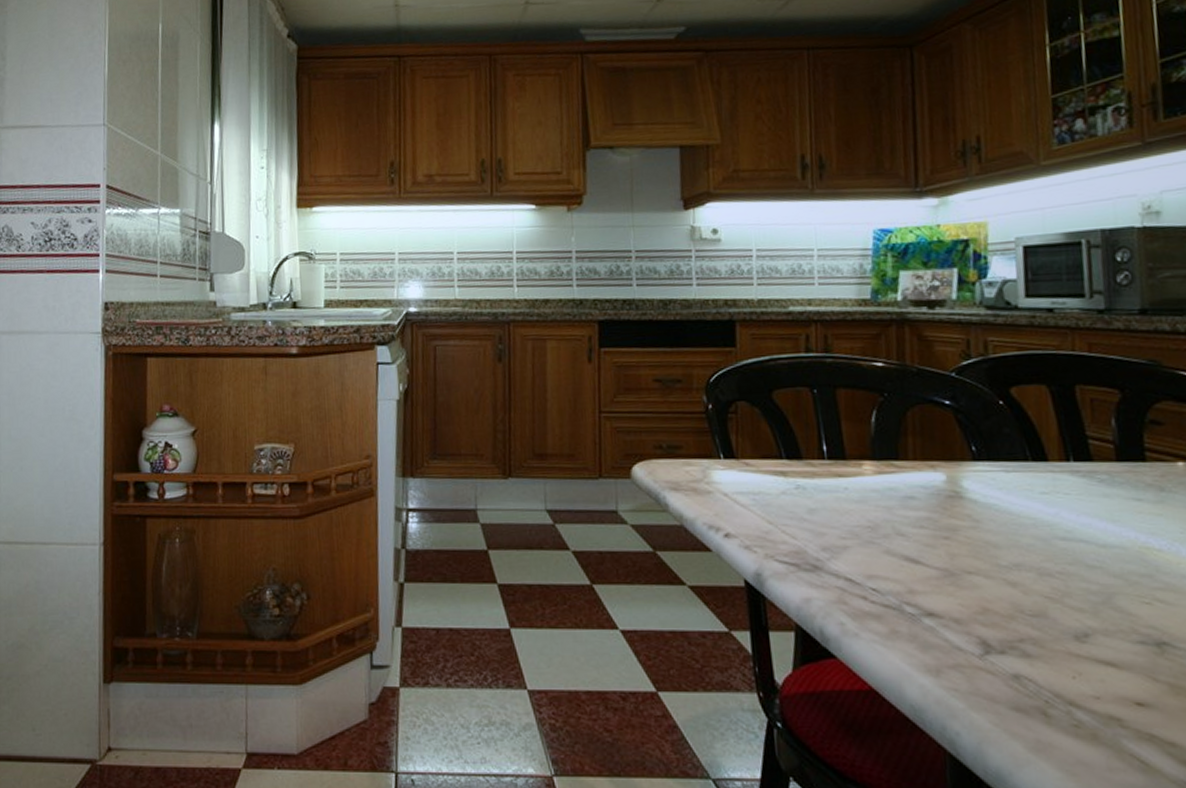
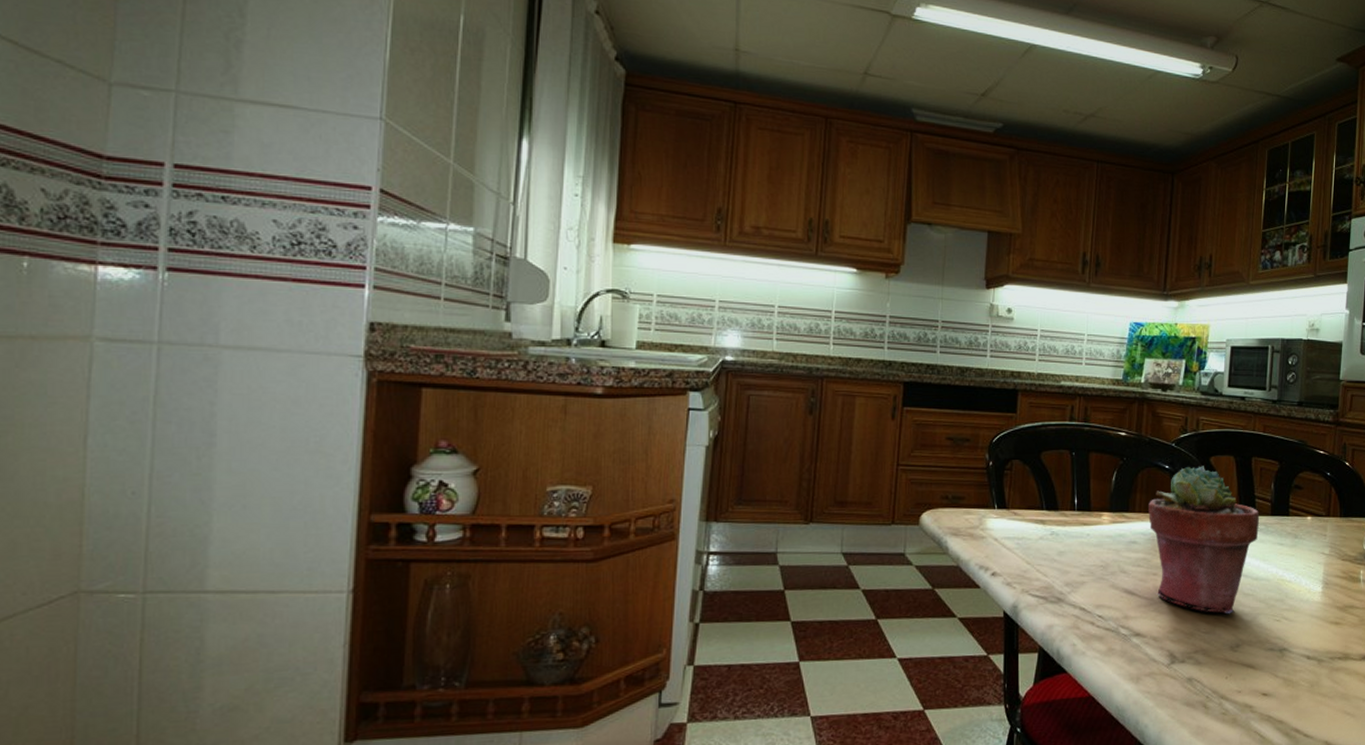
potted succulent: none [926,399,1100,593] -> present [1148,466,1260,615]

